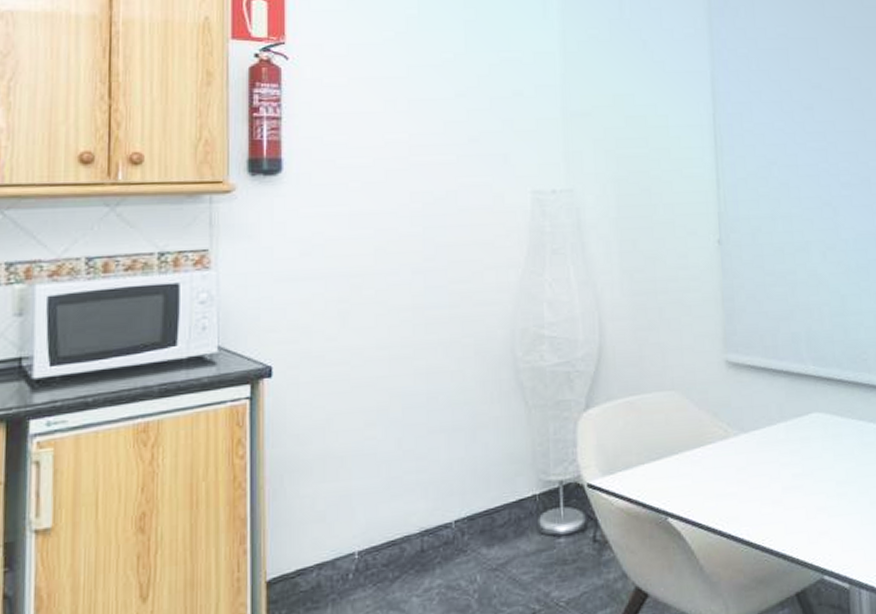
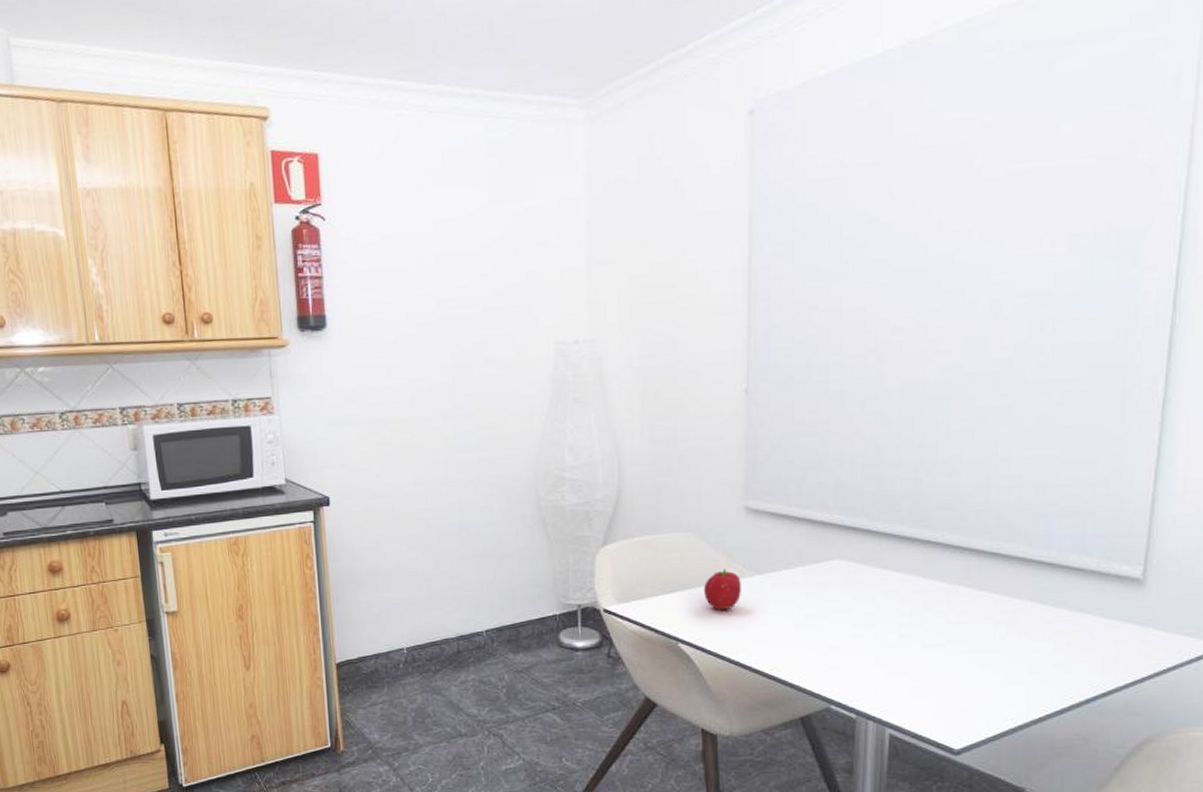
fruit: none [690,429,728,477] -> present [703,569,741,610]

